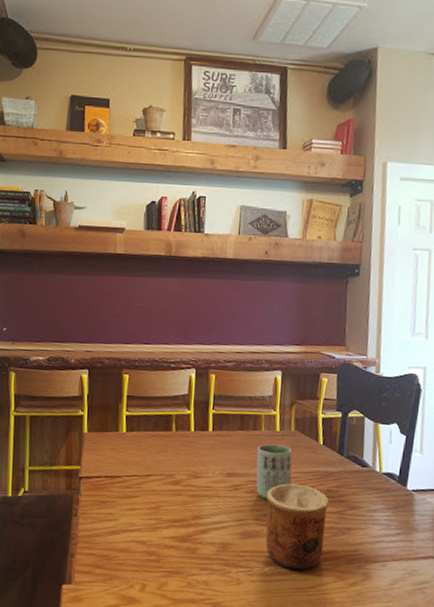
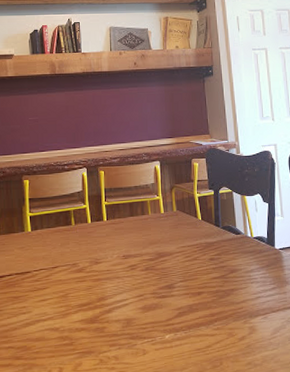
cup: present [256,444,293,500] -> none [147,224,179,275]
cup: present [265,483,329,571] -> none [159,257,213,334]

